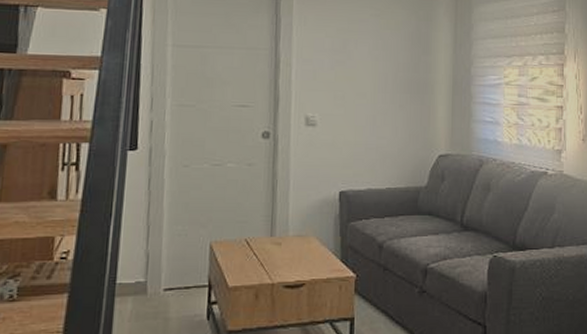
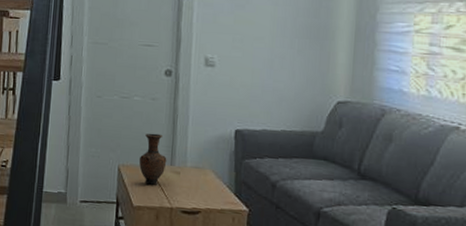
vase: none [235,202,266,261] -> present [139,133,167,185]

